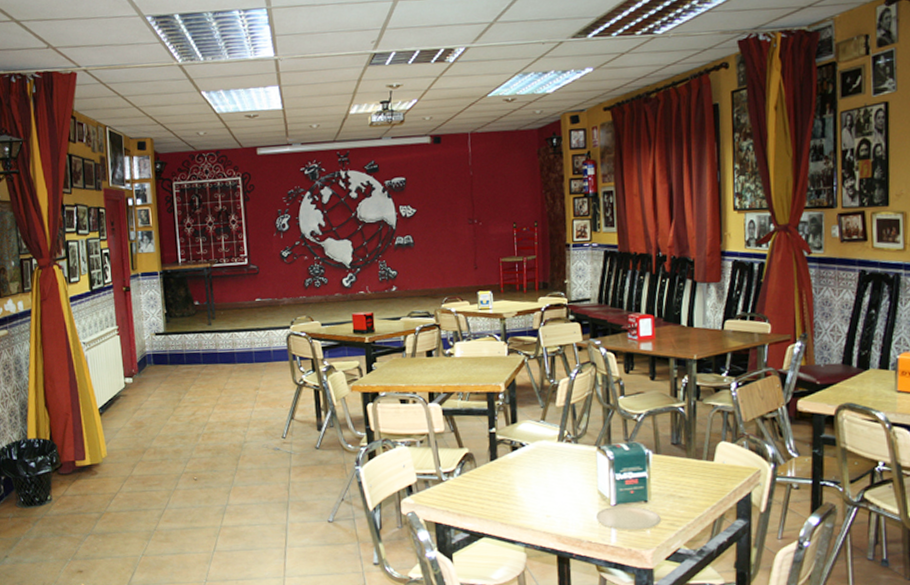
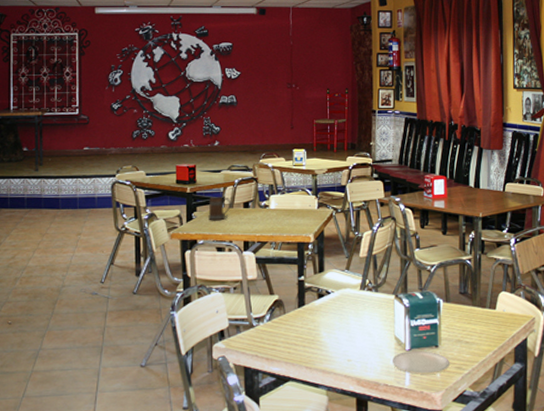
beer mug: none [388,346,413,373] -> present [208,197,231,222]

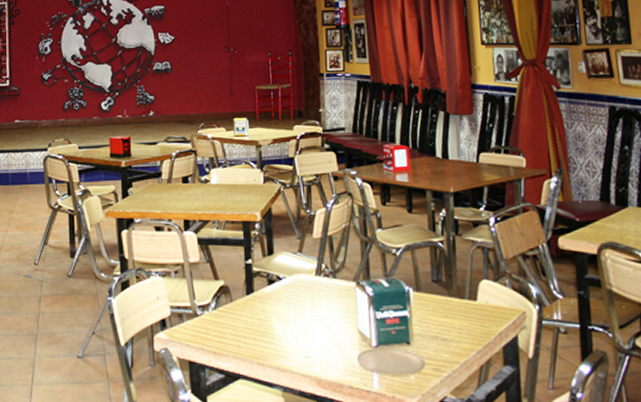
beer mug: present [208,197,231,222] -> none [144,171,169,199]

